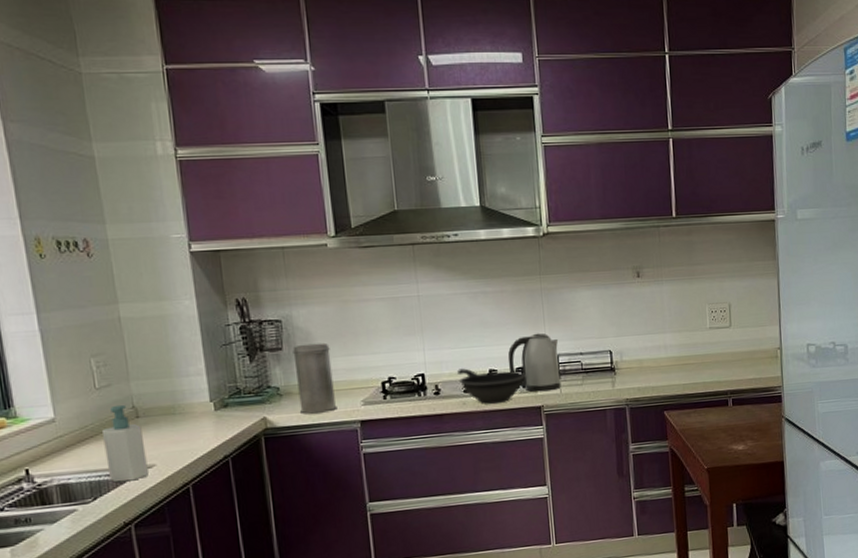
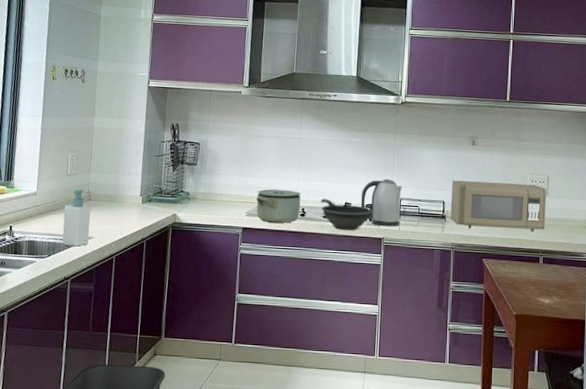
canister: present [292,342,337,415] -> none [201,163,230,218]
cooking pot: none [372,364,433,409] -> present [256,189,301,223]
microwave: none [617,316,732,379] -> present [450,180,547,233]

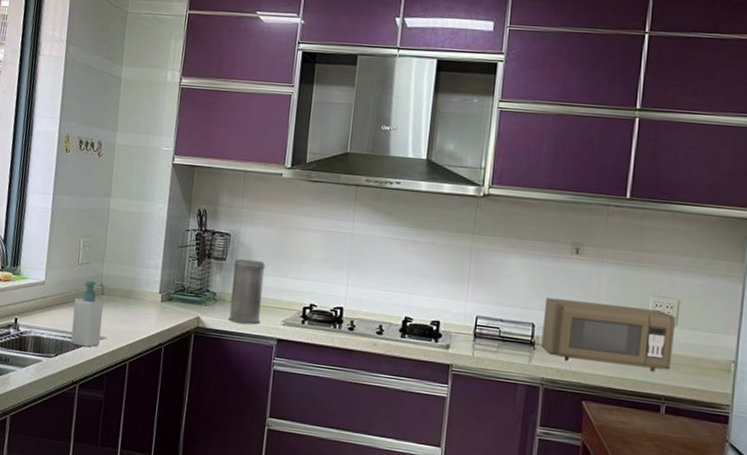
canister: none [201,163,230,218] -> present [229,258,266,325]
cooking pot: present [256,189,301,223] -> none [295,294,351,338]
frying pan: present [321,198,373,230] -> none [374,310,440,352]
kettle: present [360,178,403,226] -> none [424,290,480,351]

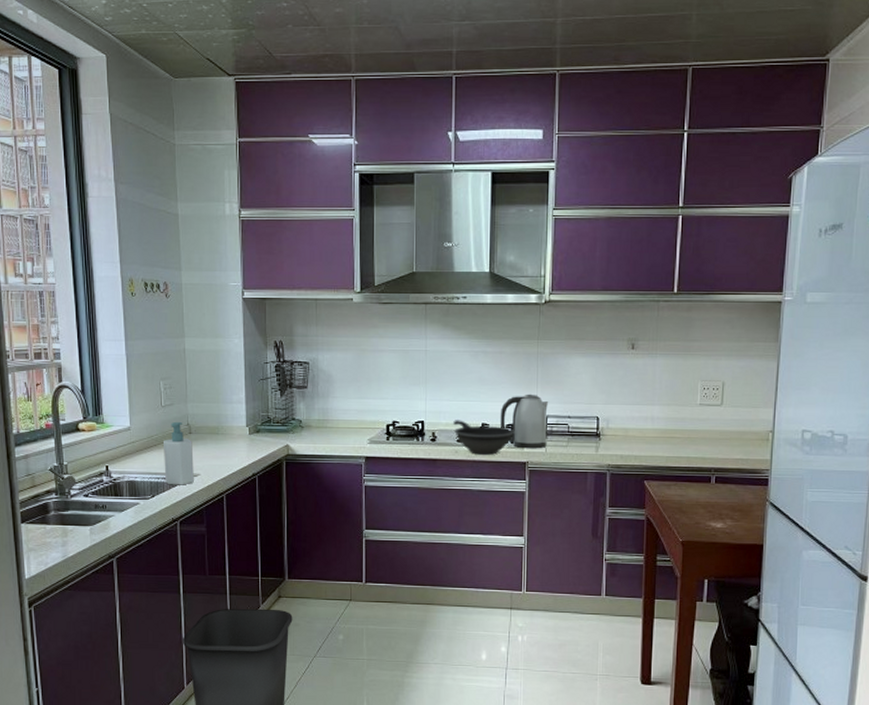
canister: present [229,258,266,325] -> none [316,385,347,447]
frying pan: none [374,310,440,352] -> present [453,420,515,455]
kettle: none [424,290,480,351] -> present [499,394,549,448]
microwave: present [541,298,677,373] -> none [605,392,722,449]

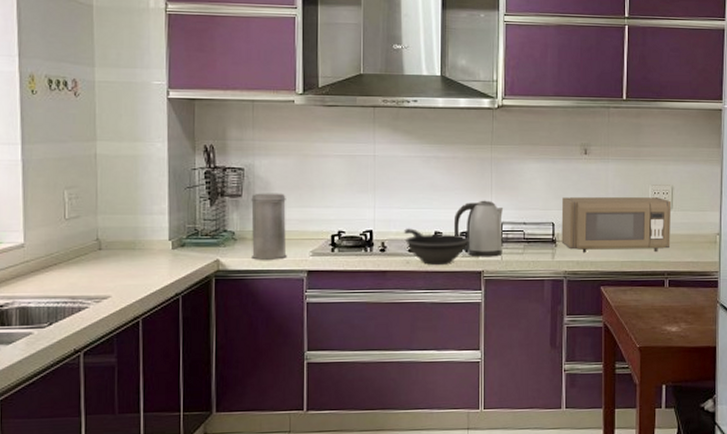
soap bottle: present [162,421,194,485] -> none [65,236,104,310]
canister: none [316,385,347,447] -> present [251,193,287,261]
microwave: none [605,392,722,449] -> present [561,197,672,254]

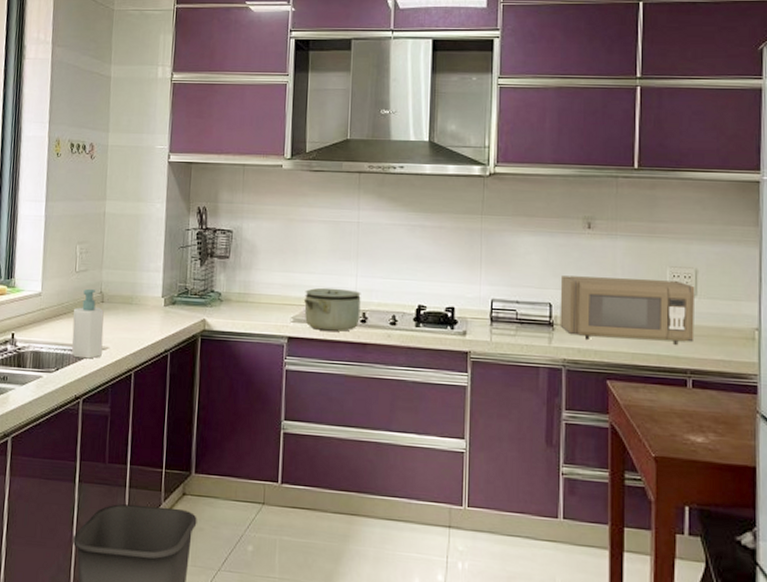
soap bottle: none [65,236,104,310] -> present [71,288,104,359]
canister: present [251,193,287,261] -> none [236,255,271,324]
cooking pot: none [323,220,379,262] -> present [304,287,361,332]
frying pan: present [404,228,469,265] -> none [386,300,455,341]
kettle: present [453,200,504,256] -> none [438,274,494,336]

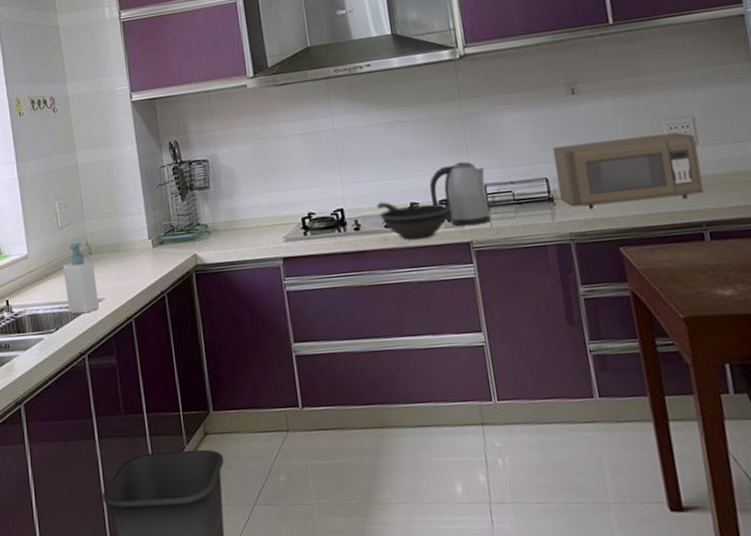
cooking pot: present [304,287,361,332] -> none [292,199,353,246]
frying pan: none [386,300,455,341] -> present [377,202,451,240]
kettle: none [438,274,494,336] -> present [429,161,491,226]

